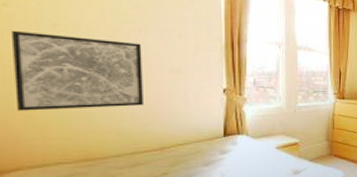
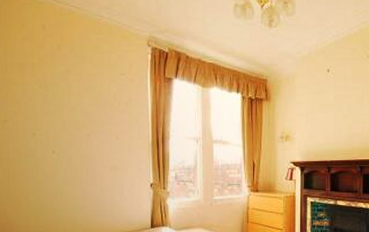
wall art: present [10,30,143,111] -> none [8,140,91,204]

